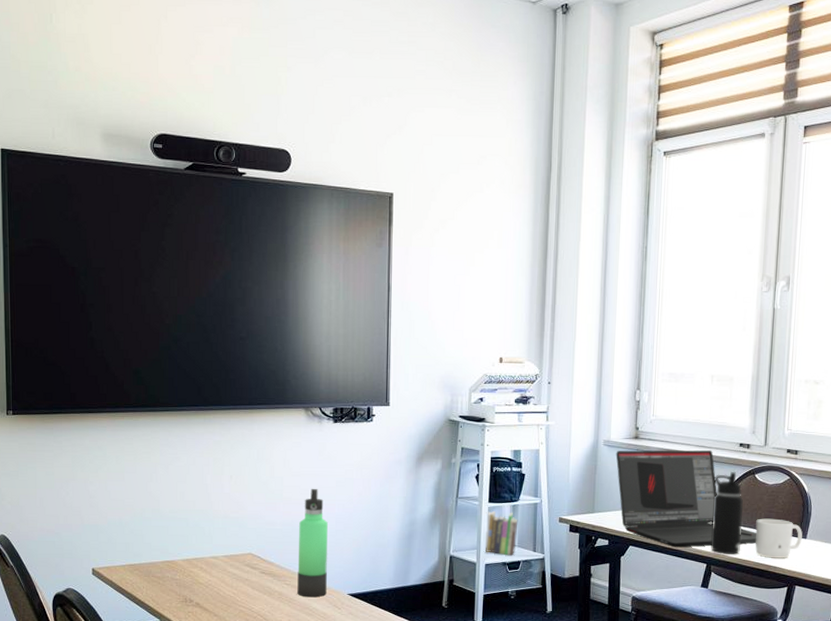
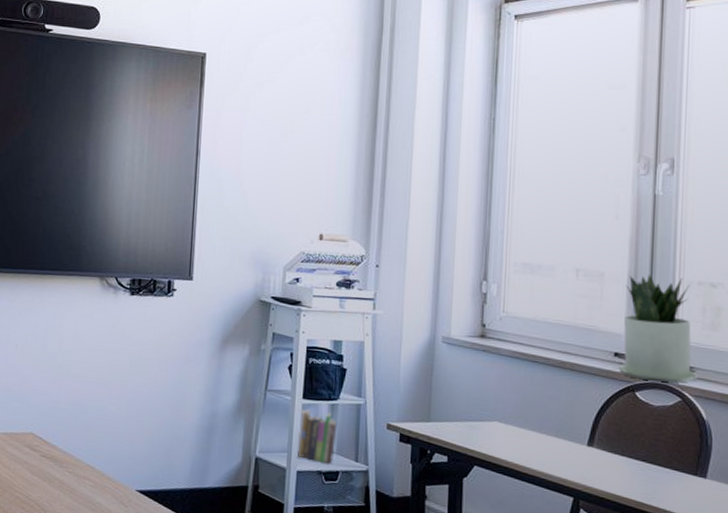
thermos bottle: present [297,488,328,598] -> none [80,365,118,490]
laptop: present [615,449,756,548] -> none [457,349,639,478]
water bottle: present [711,471,743,554] -> none [579,385,620,489]
planter: none [741,377,803,465] -> present [617,275,698,383]
mug: present [755,518,802,558] -> none [637,447,701,501]

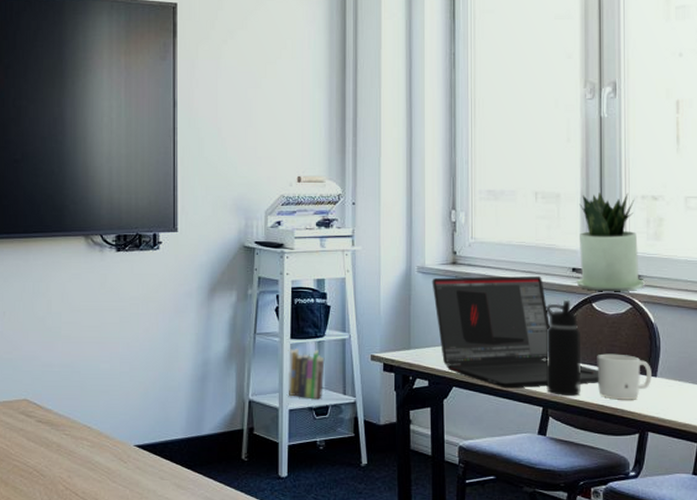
laptop: none [457,349,639,478] -> present [432,275,598,389]
water bottle: none [579,385,620,489] -> present [546,299,581,396]
mug: none [637,447,701,501] -> present [597,353,652,400]

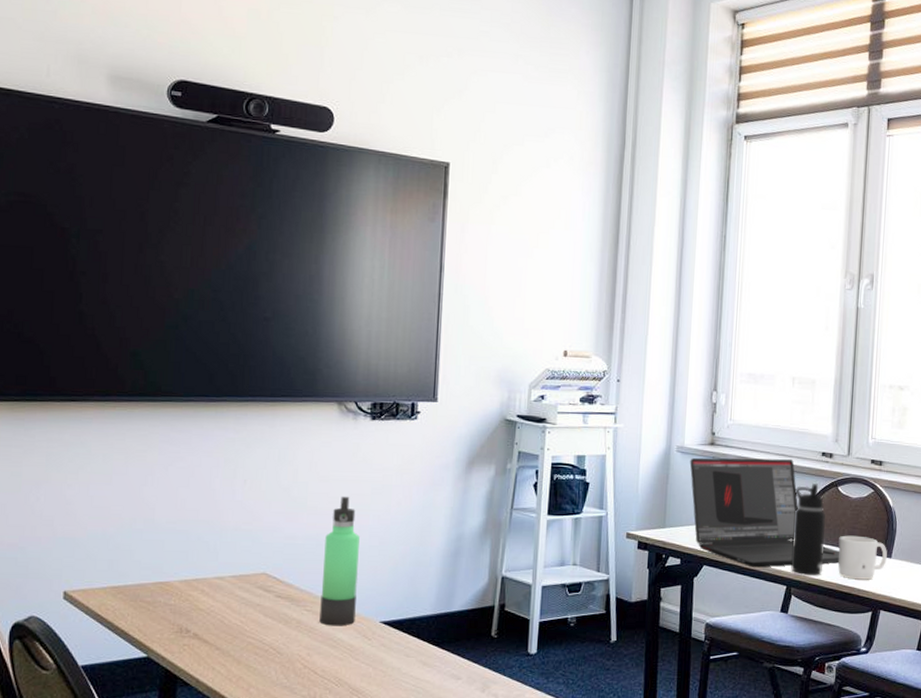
thermos bottle: none [78,324,111,450] -> present [319,496,360,626]
books: present [286,348,325,399] -> none [540,524,581,575]
planter: present [575,193,646,292] -> none [824,380,888,477]

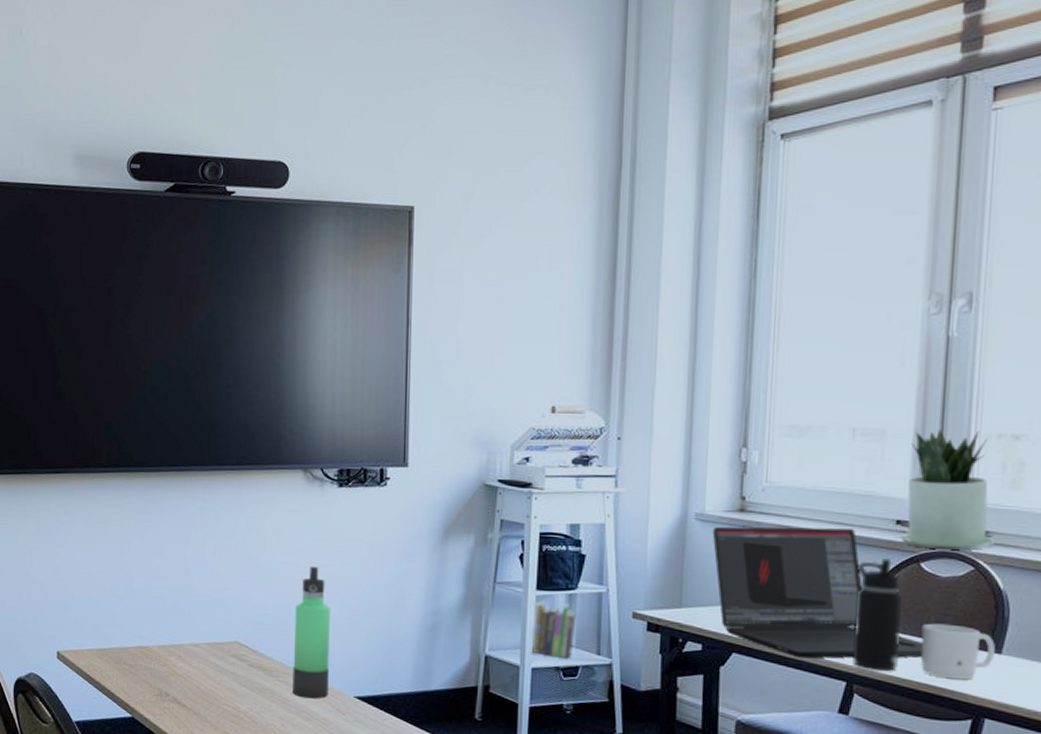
books: none [540,524,581,575] -> present [529,600,576,658]
planter: none [824,380,888,477] -> present [899,430,995,551]

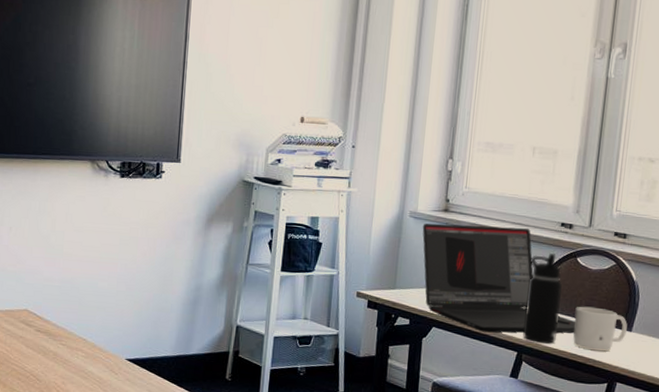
thermos bottle: present [292,566,330,699] -> none [73,245,109,360]
books: present [529,600,576,658] -> none [273,280,312,329]
planter: present [899,430,995,551] -> none [562,152,632,249]

